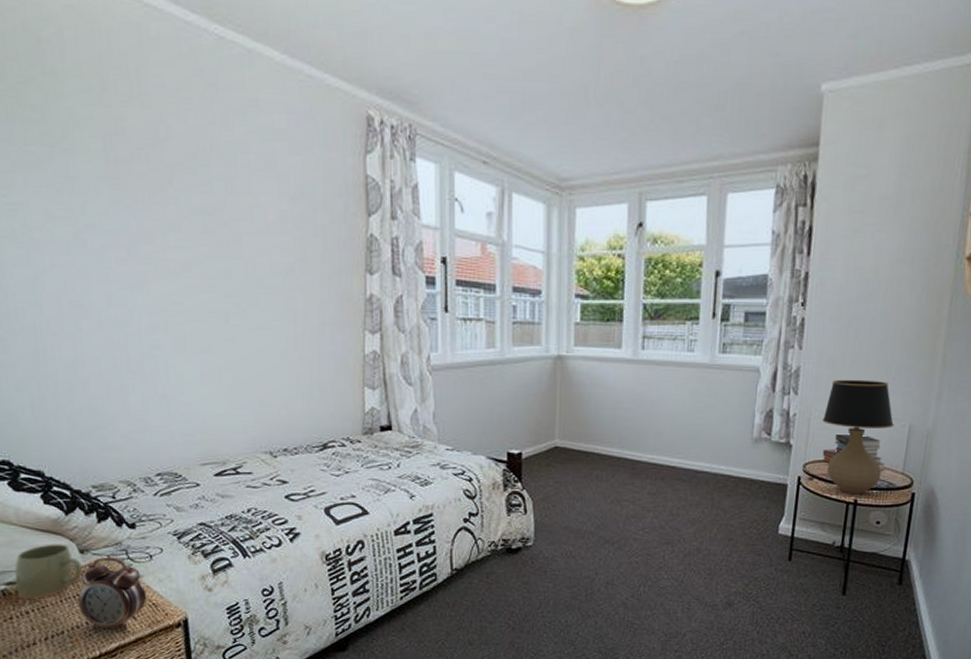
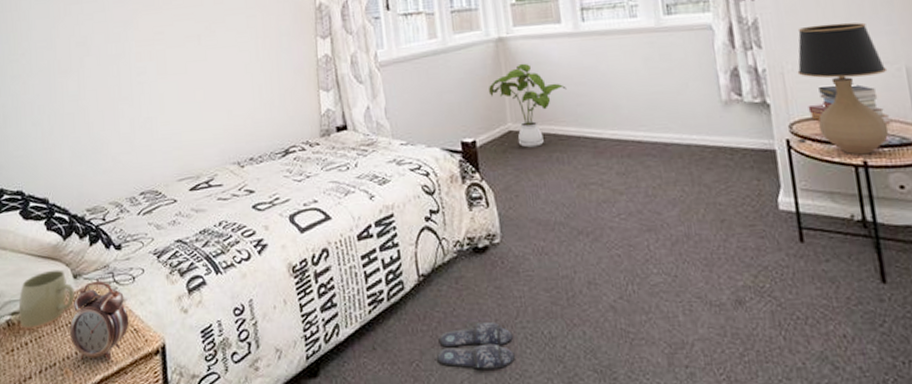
slippers: none [462,610,533,650] -> present [437,321,515,371]
house plant: none [541,383,616,464] -> present [489,63,567,148]

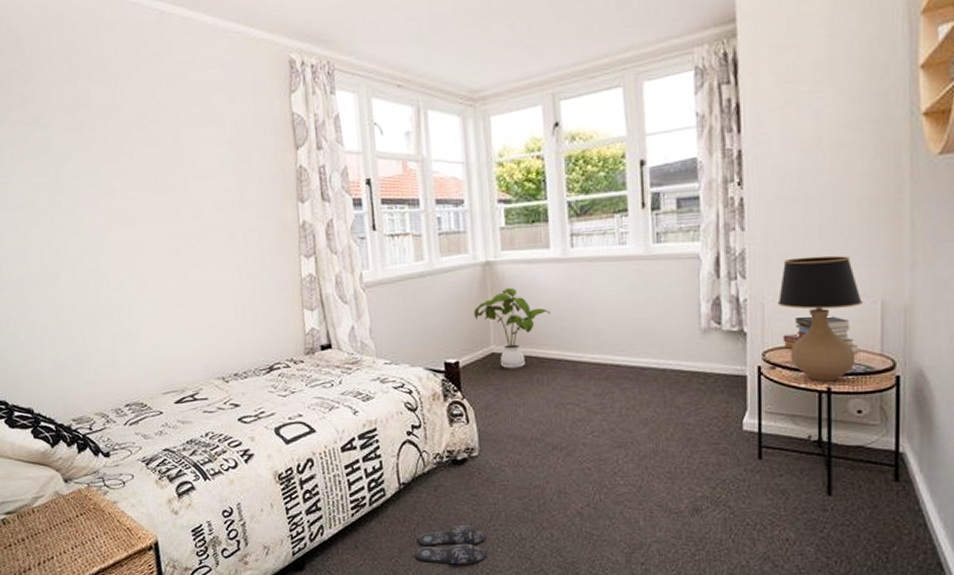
mug: present [18,269,75,329] -> none [12,474,67,527]
alarm clock: present [70,282,129,361] -> none [64,486,122,555]

